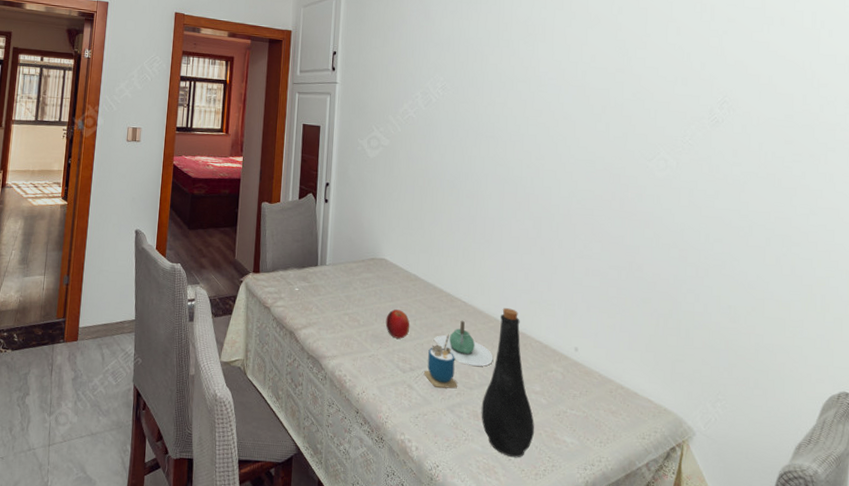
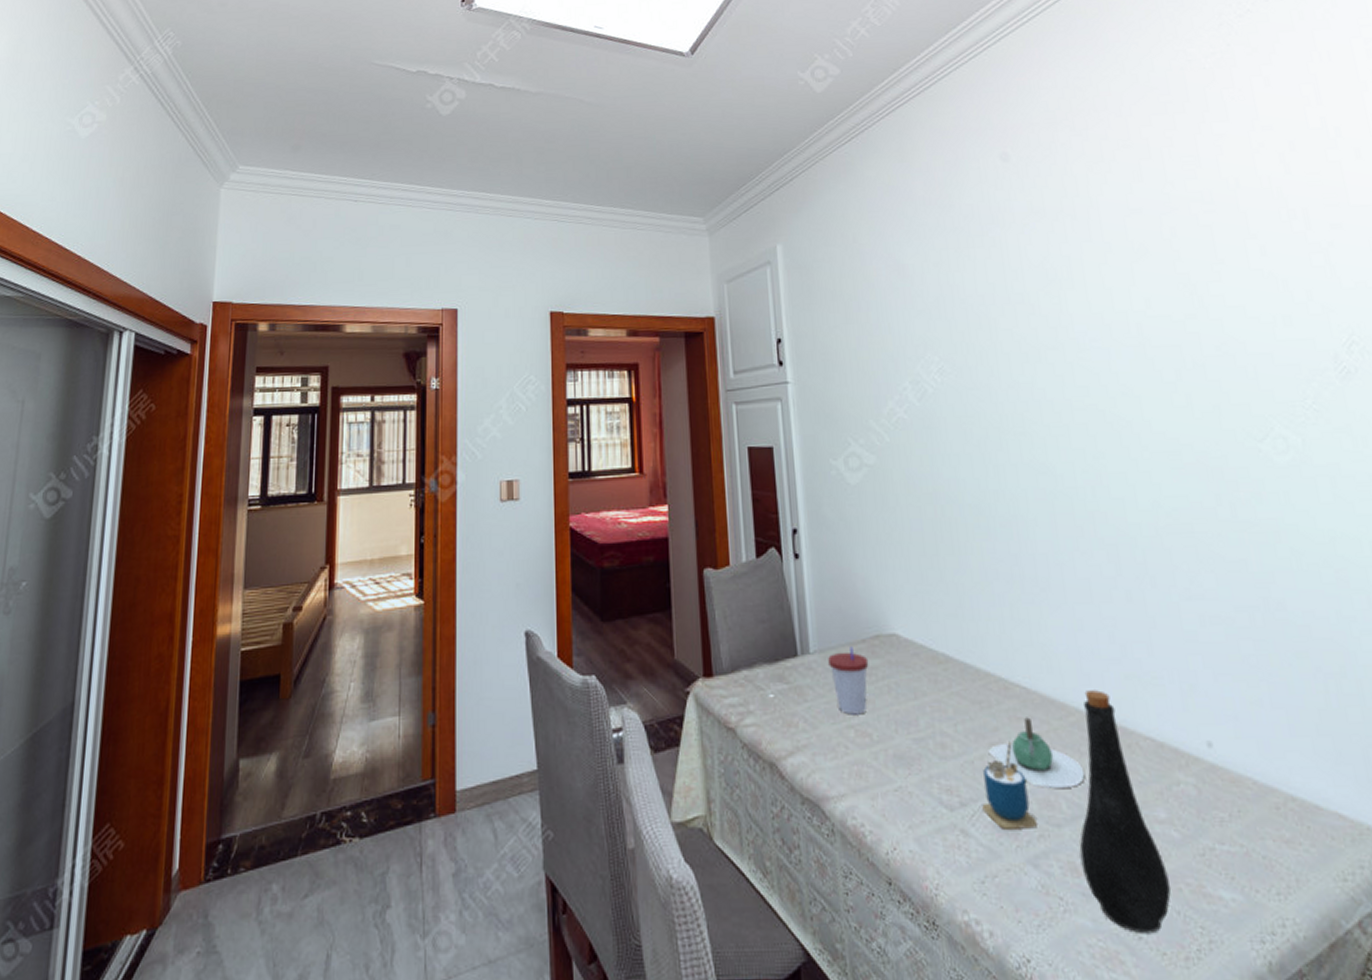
cup: none [338,263,365,308] -> present [828,646,869,715]
fruit: present [385,309,410,339] -> none [911,711,950,757]

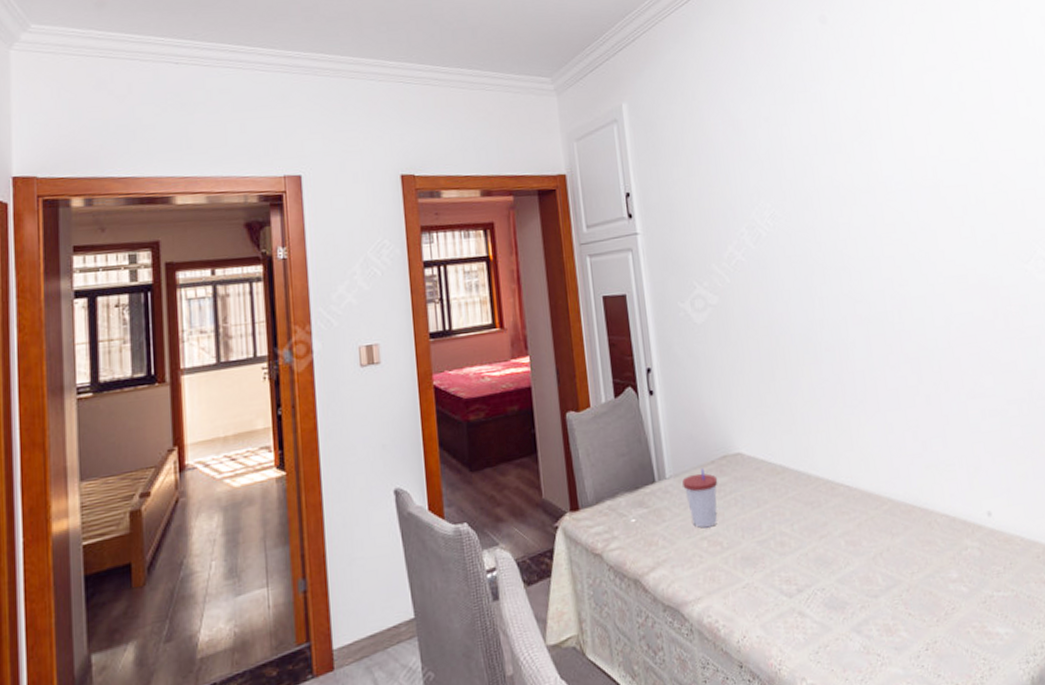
cup: present [982,740,1039,829] -> none [815,532,860,607]
teapot: present [988,717,1085,788] -> none [819,510,896,568]
bottle: present [1079,690,1172,934] -> none [892,481,962,672]

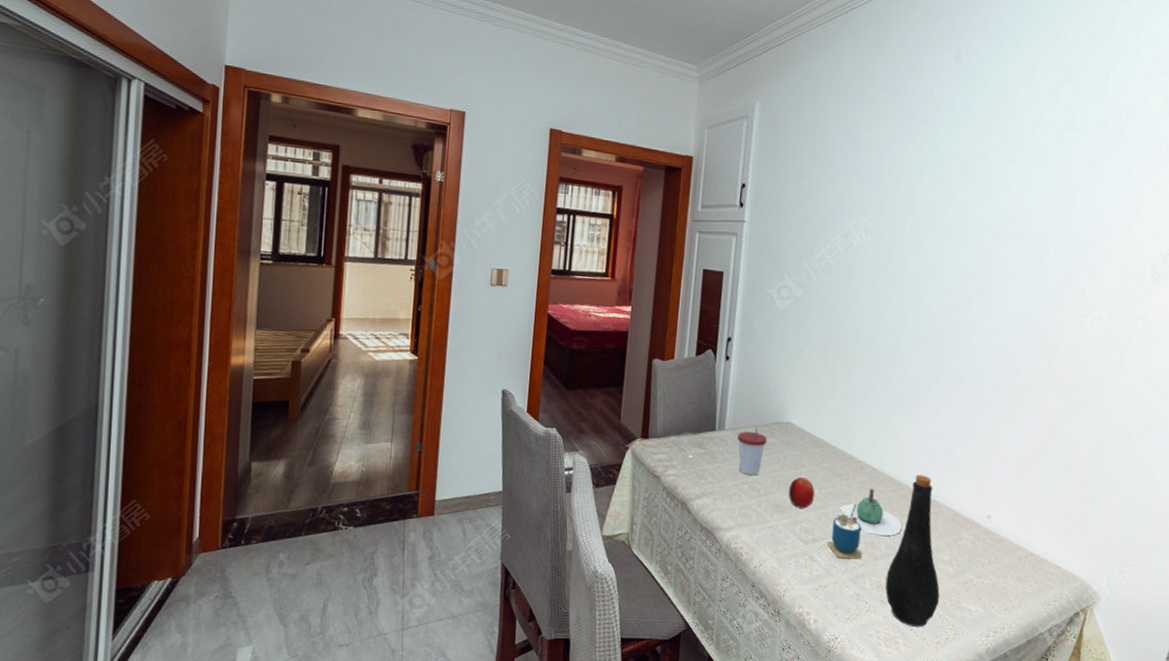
fruit: none [755,516,788,555] -> present [788,477,815,508]
cup: none [815,532,860,607] -> present [827,502,863,559]
teapot: none [819,510,896,568] -> present [839,488,902,536]
bottle: none [892,481,962,672] -> present [885,475,940,628]

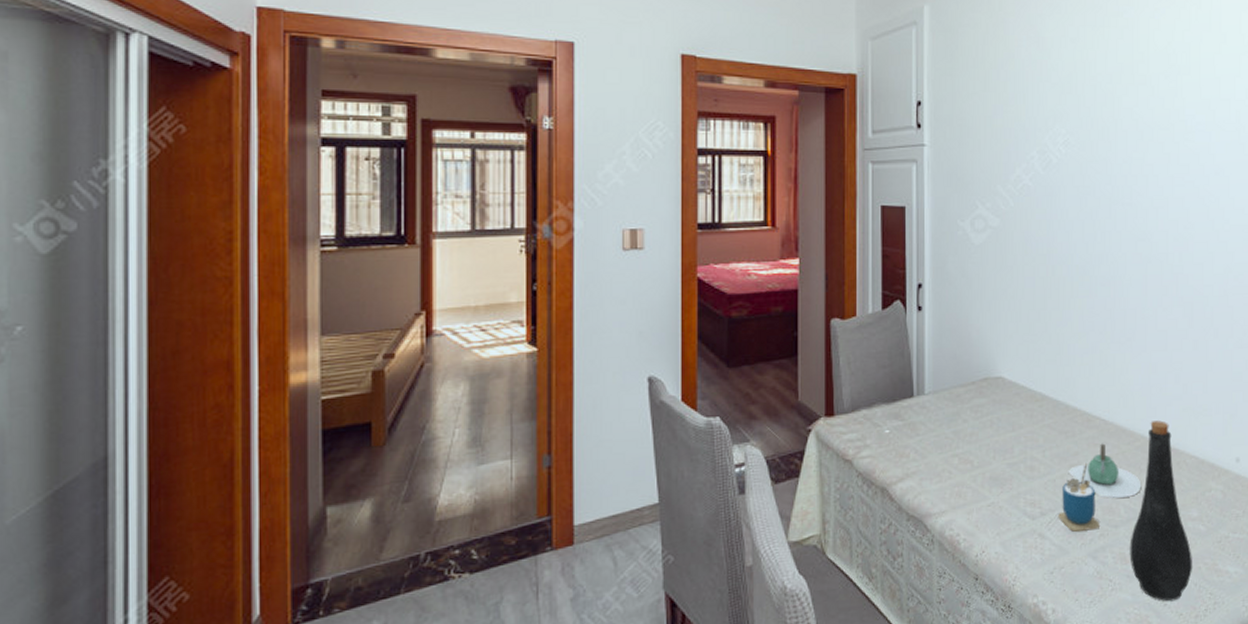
cup: present [737,428,768,476] -> none [941,388,976,446]
fruit: present [788,477,815,508] -> none [1006,440,1038,478]

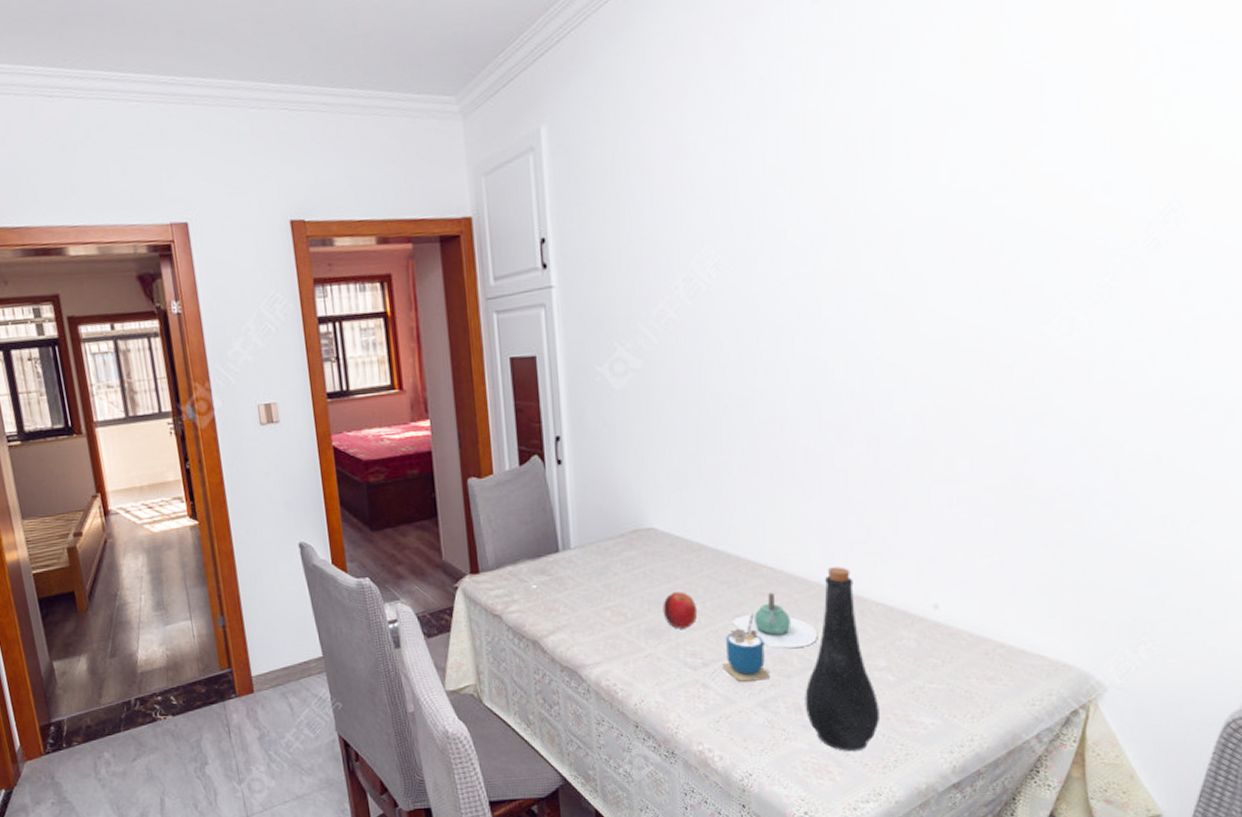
fruit: none [1006,440,1038,478] -> present [662,592,698,629]

